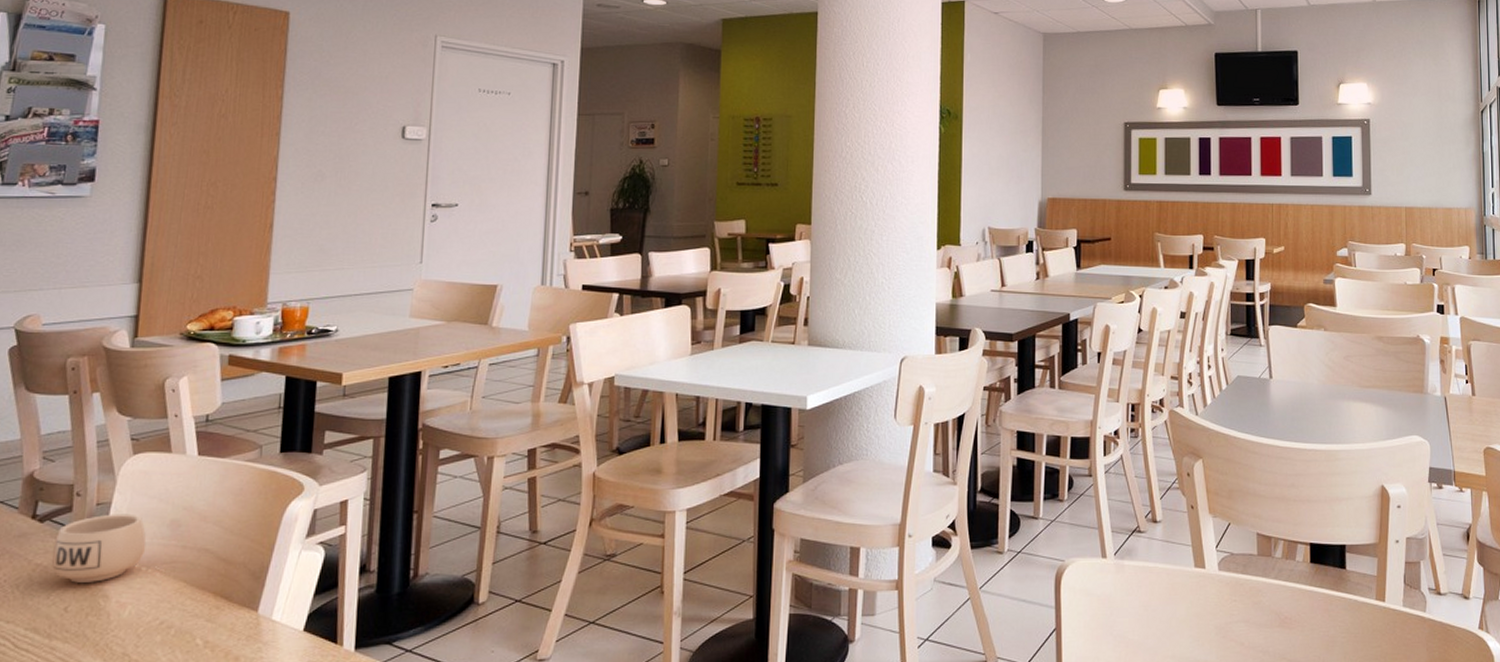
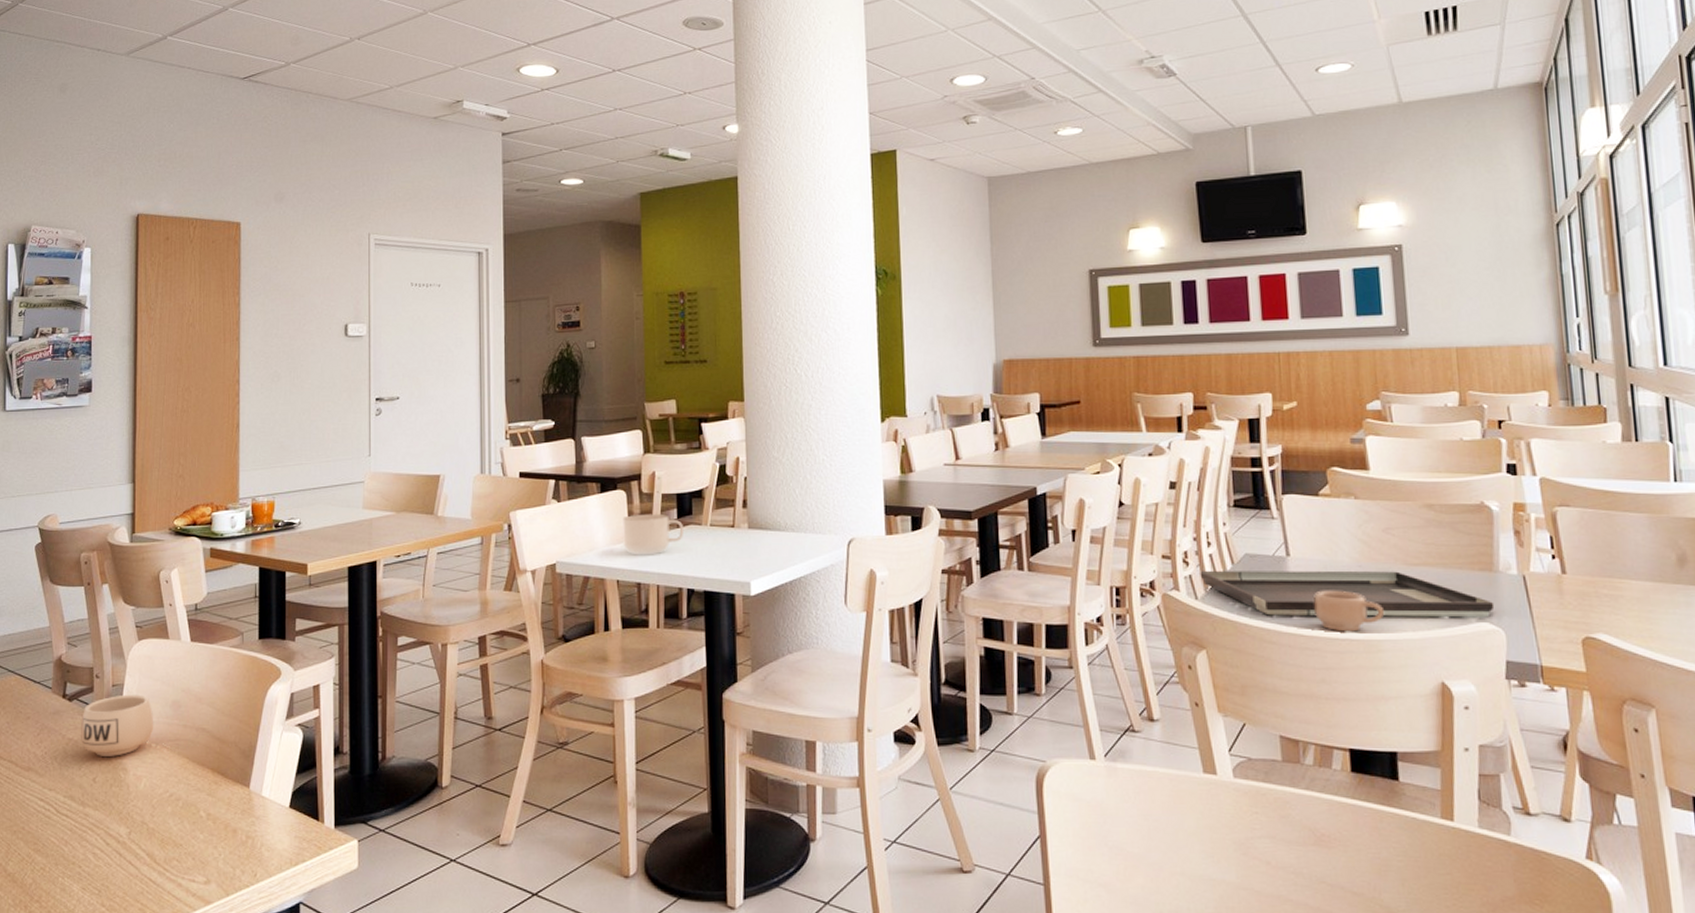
cup: none [684,329,746,370] -> present [623,513,685,555]
tray: none [1201,391,1423,432] -> present [1200,570,1495,618]
cup: none [1289,408,1341,444] -> present [1314,590,1384,632]

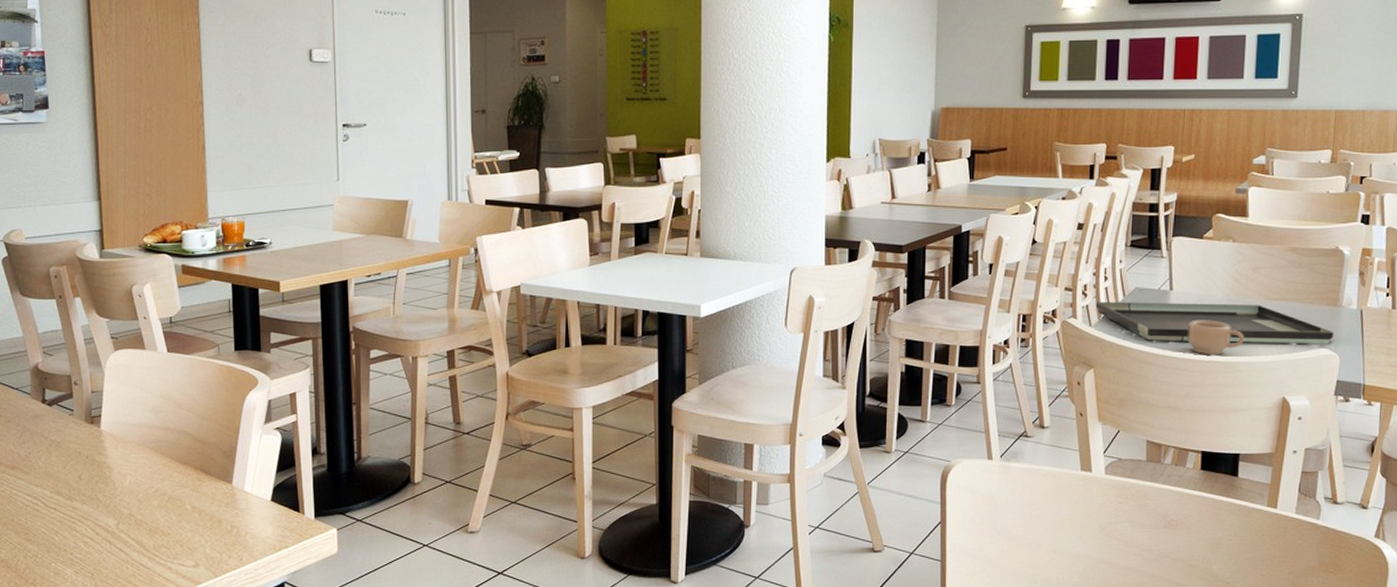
mug: present [80,694,154,756] -> none [62,400,136,456]
cup: present [623,513,685,555] -> none [584,241,641,279]

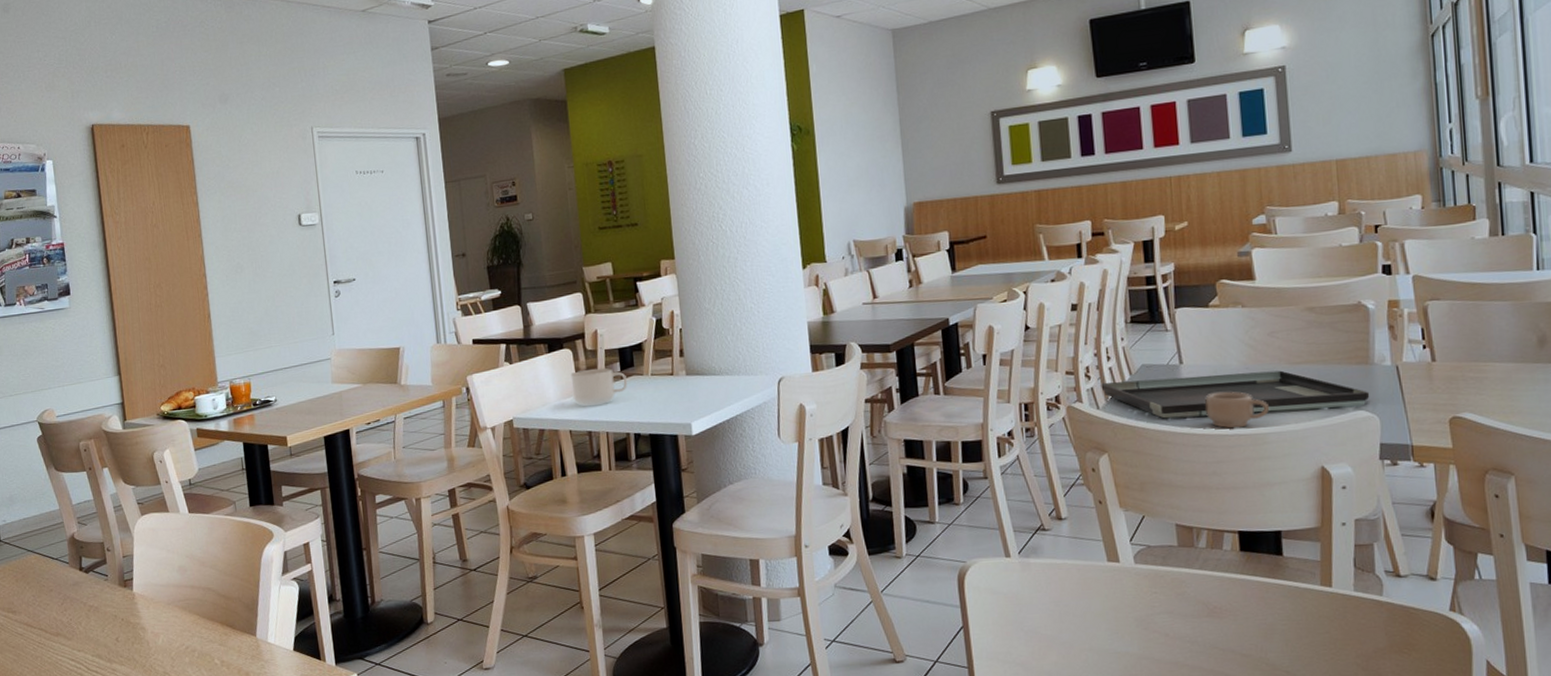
cup: none [584,241,641,279] -> present [570,368,628,407]

